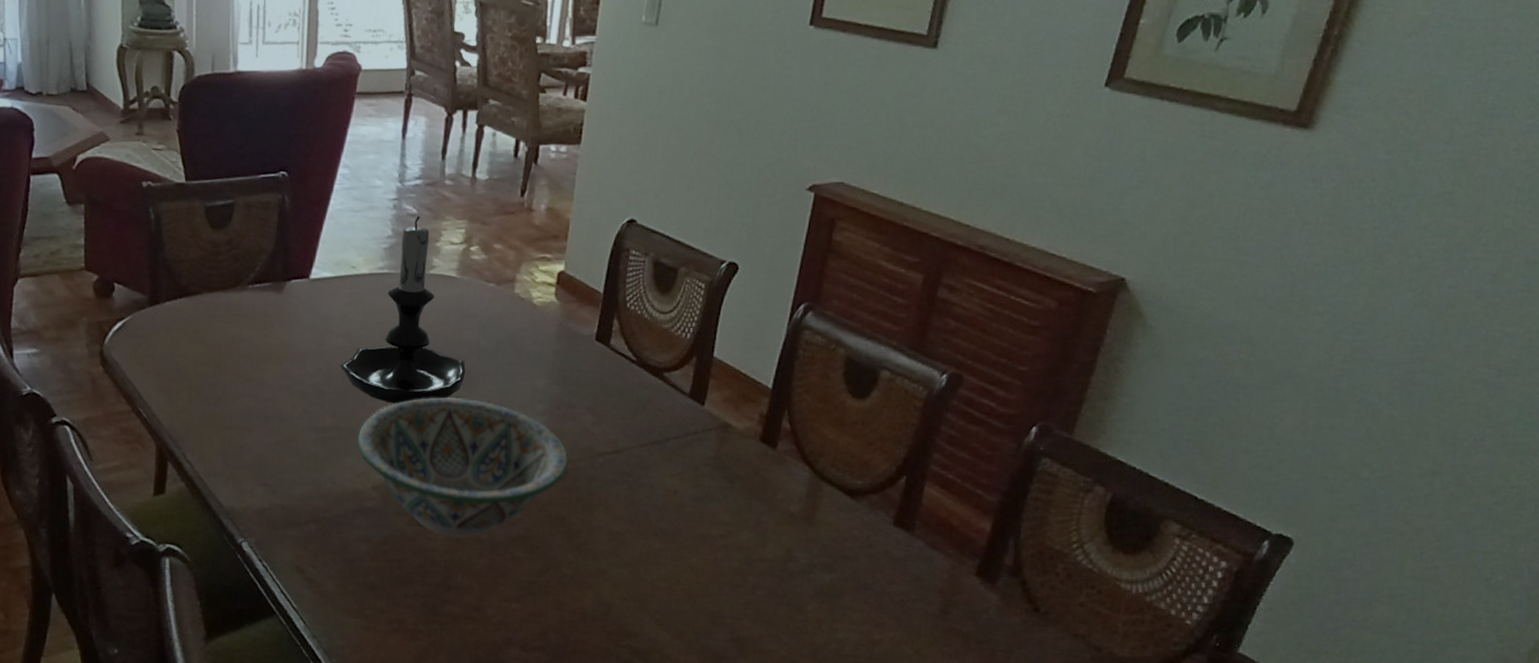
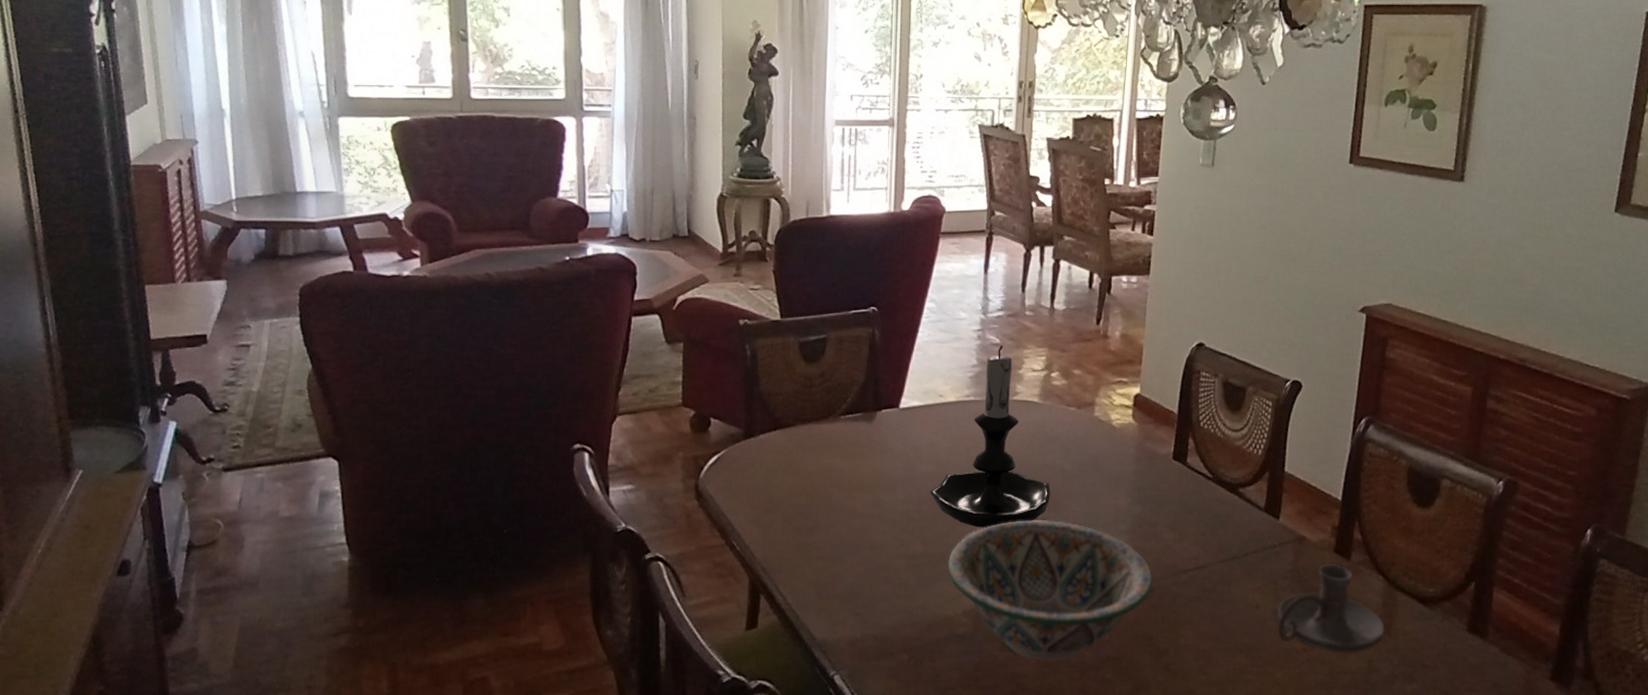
candle holder: none [695,452,807,543] -> present [1277,564,1385,654]

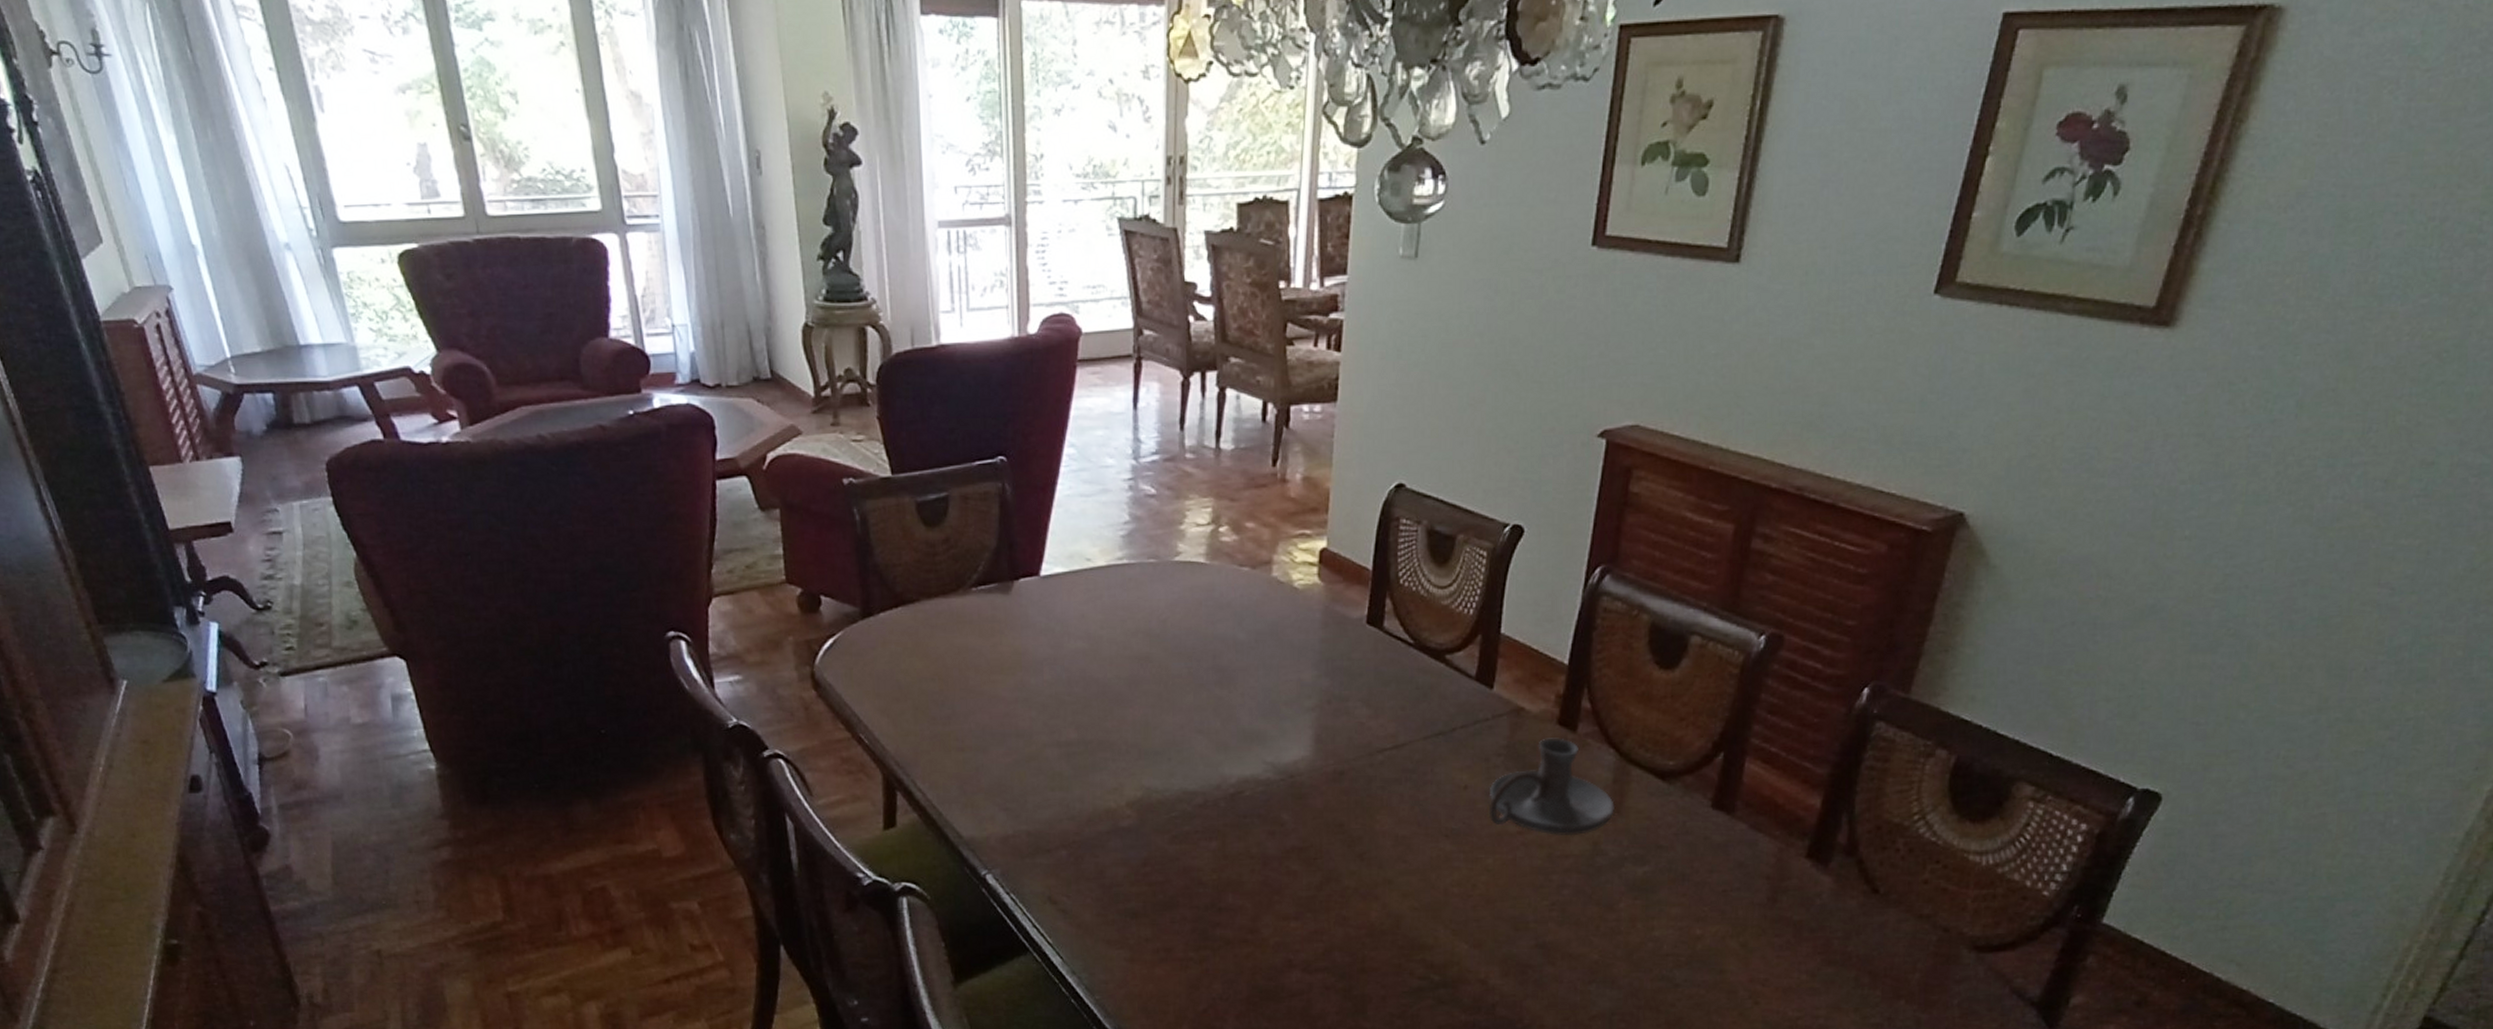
candle holder: present [929,345,1050,528] -> none [1081,496,1222,710]
decorative bowl: present [948,520,1153,661] -> none [1107,699,1344,853]

